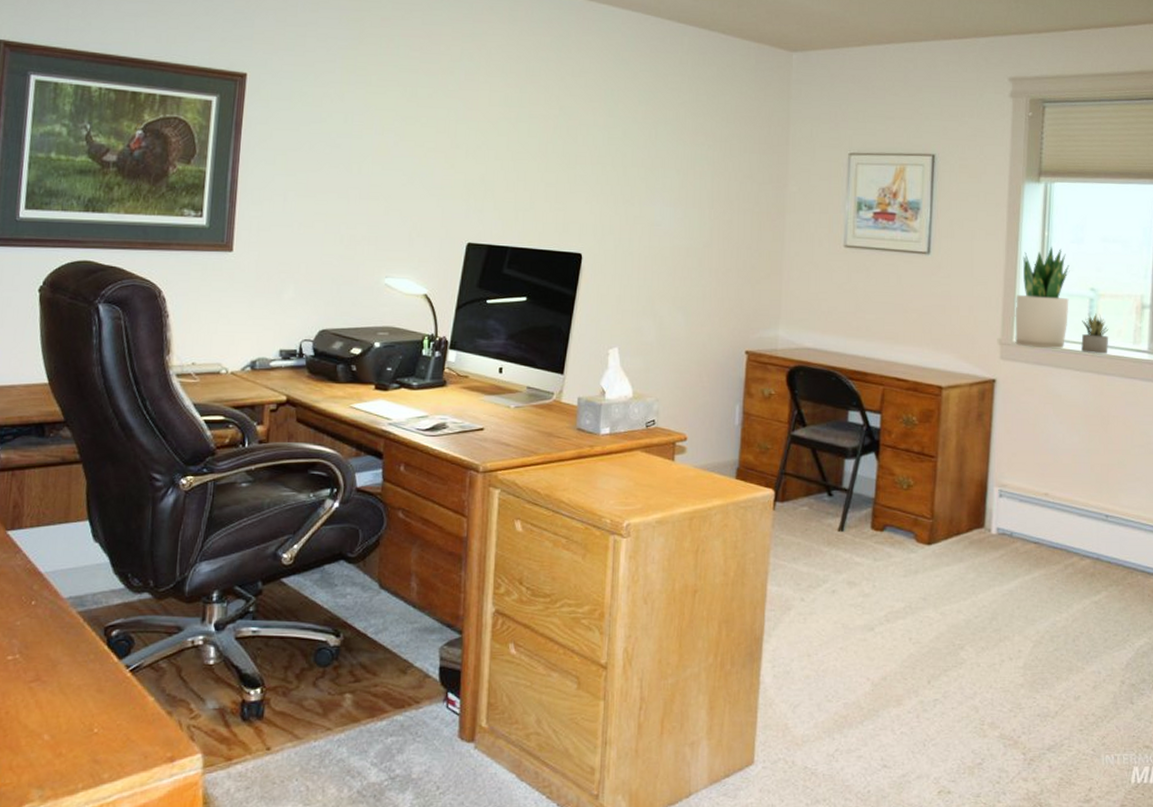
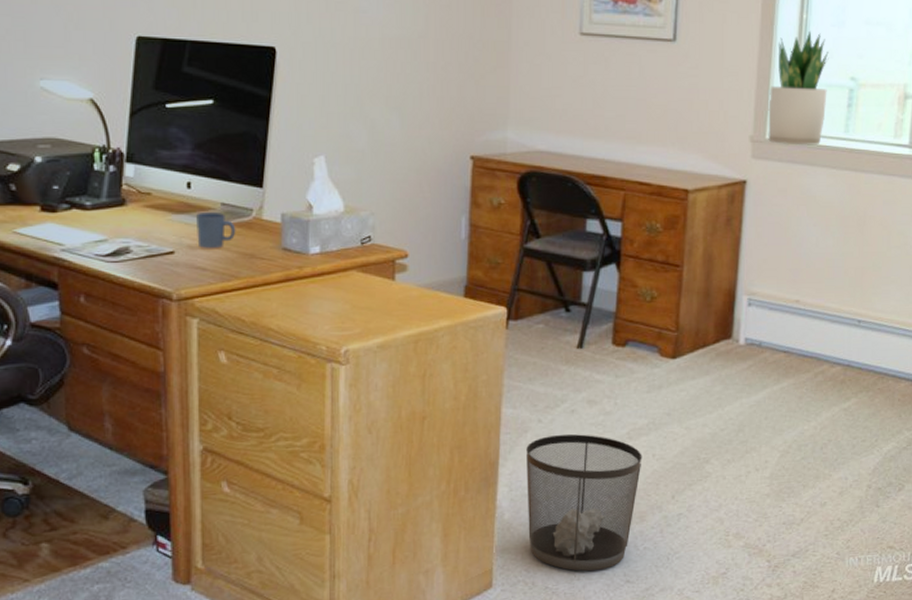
mug: none [504,395,538,427] -> present [196,213,236,249]
waste bin: none [789,613,899,753] -> present [526,434,642,571]
succulent plant: present [1081,313,1109,354] -> none [839,105,869,150]

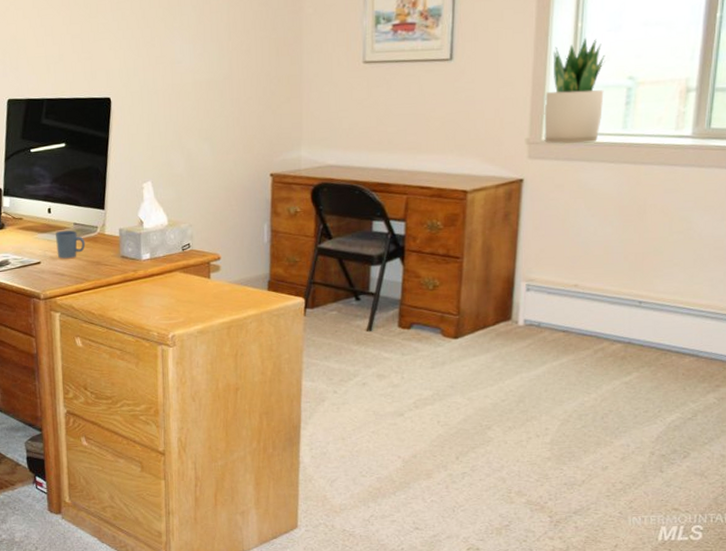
waste bin: present [526,434,642,571] -> none [324,403,428,518]

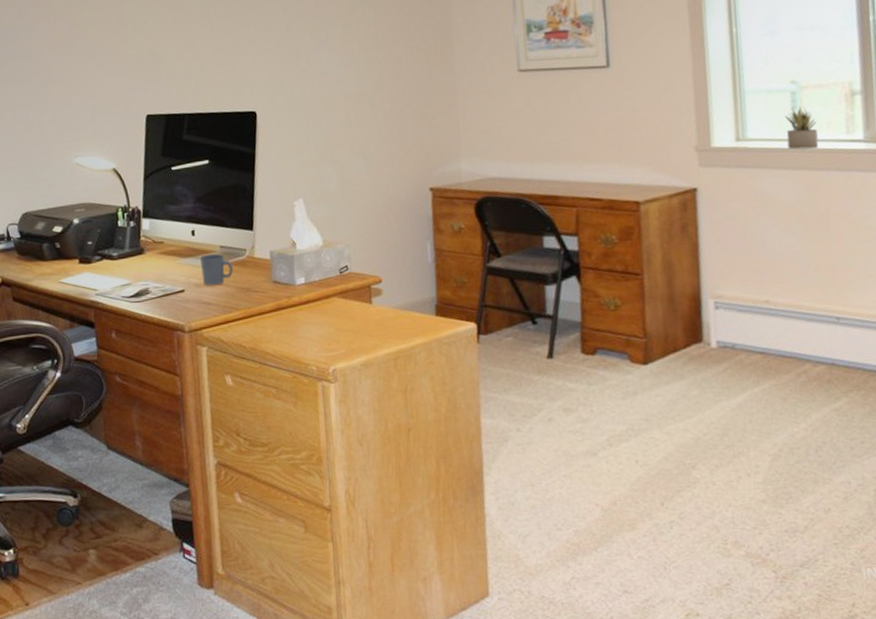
planter: present [544,37,605,145] -> none [708,42,770,151]
succulent plant: none [616,102,648,144] -> present [785,107,819,150]

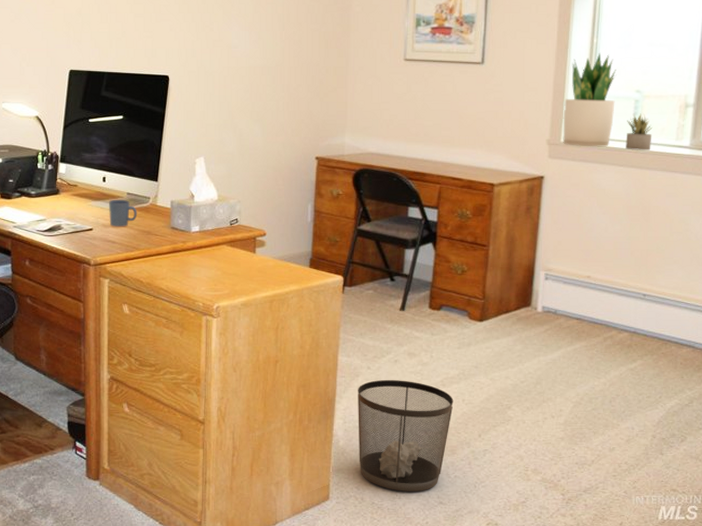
waste bin: none [508,442,626,580] -> present [358,379,454,492]
planter: none [708,42,770,151] -> present [563,52,617,147]

